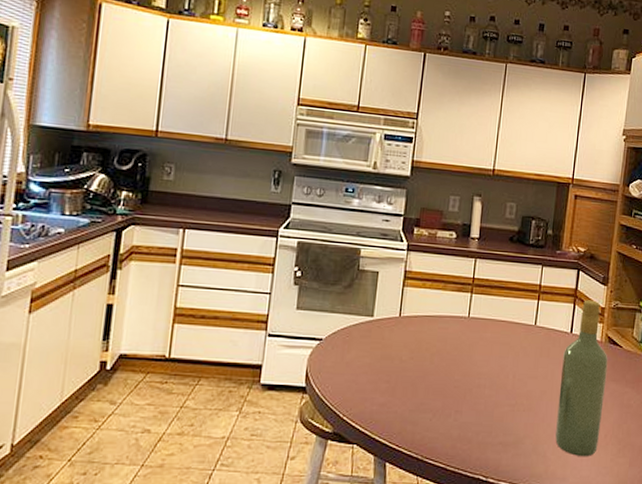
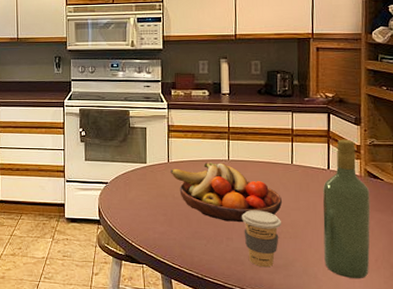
fruit bowl: none [401,318,521,393] -> present [171,161,283,223]
coffee cup: none [475,378,517,446] -> present [242,210,281,268]

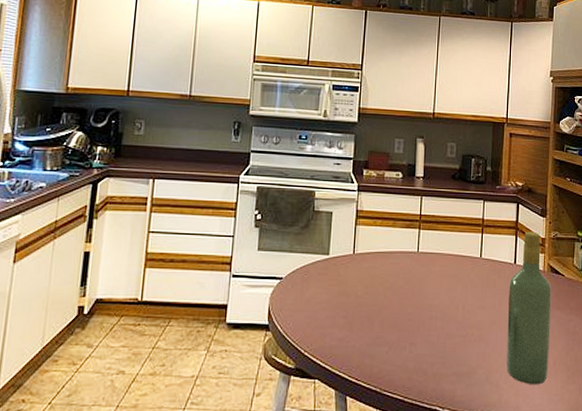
fruit bowl: present [171,161,283,223] -> none [355,253,470,325]
coffee cup: present [242,210,281,268] -> none [427,310,467,377]

